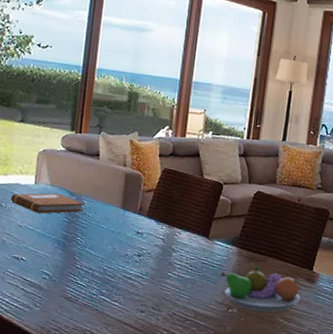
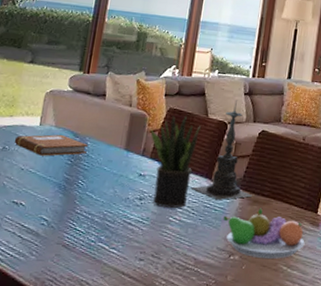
potted plant: none [146,176,196,265] -> present [150,116,200,209]
candle holder: none [188,161,250,257] -> present [191,100,253,200]

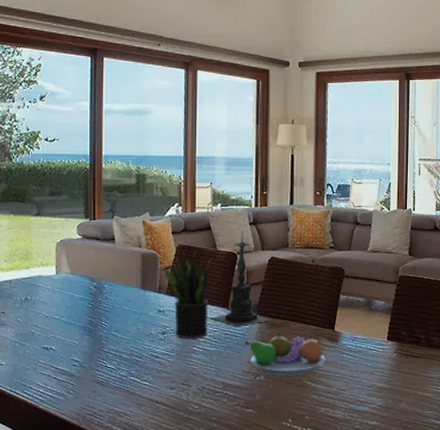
notebook: present [14,134,88,156] -> none [34,280,105,302]

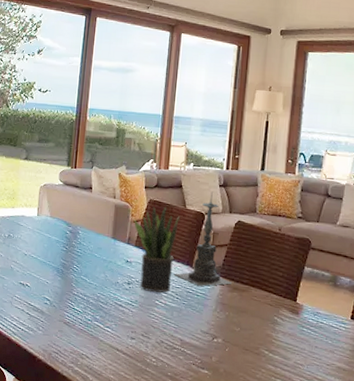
fruit bowl: present [244,330,326,376] -> none [205,295,285,344]

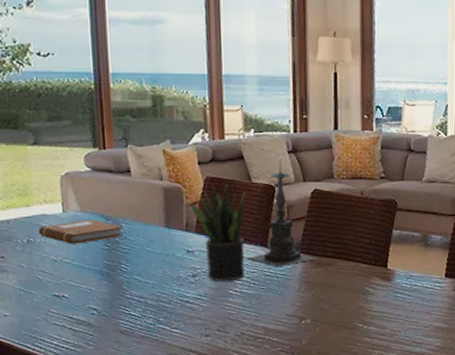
notebook: none [17,223,79,244] -> present [38,219,123,244]

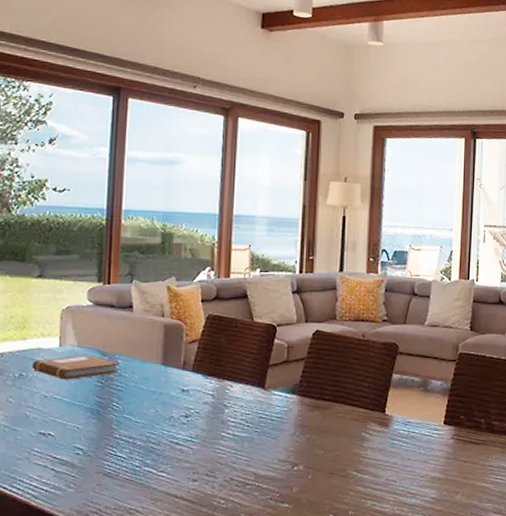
potted plant: present [190,183,245,282] -> none [189,322,246,424]
candle holder: present [246,159,316,267] -> none [242,299,313,409]

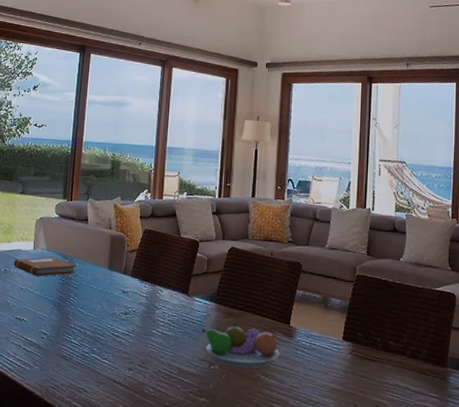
fruit bowl: none [281,413,374,466] -> present [201,320,280,368]

